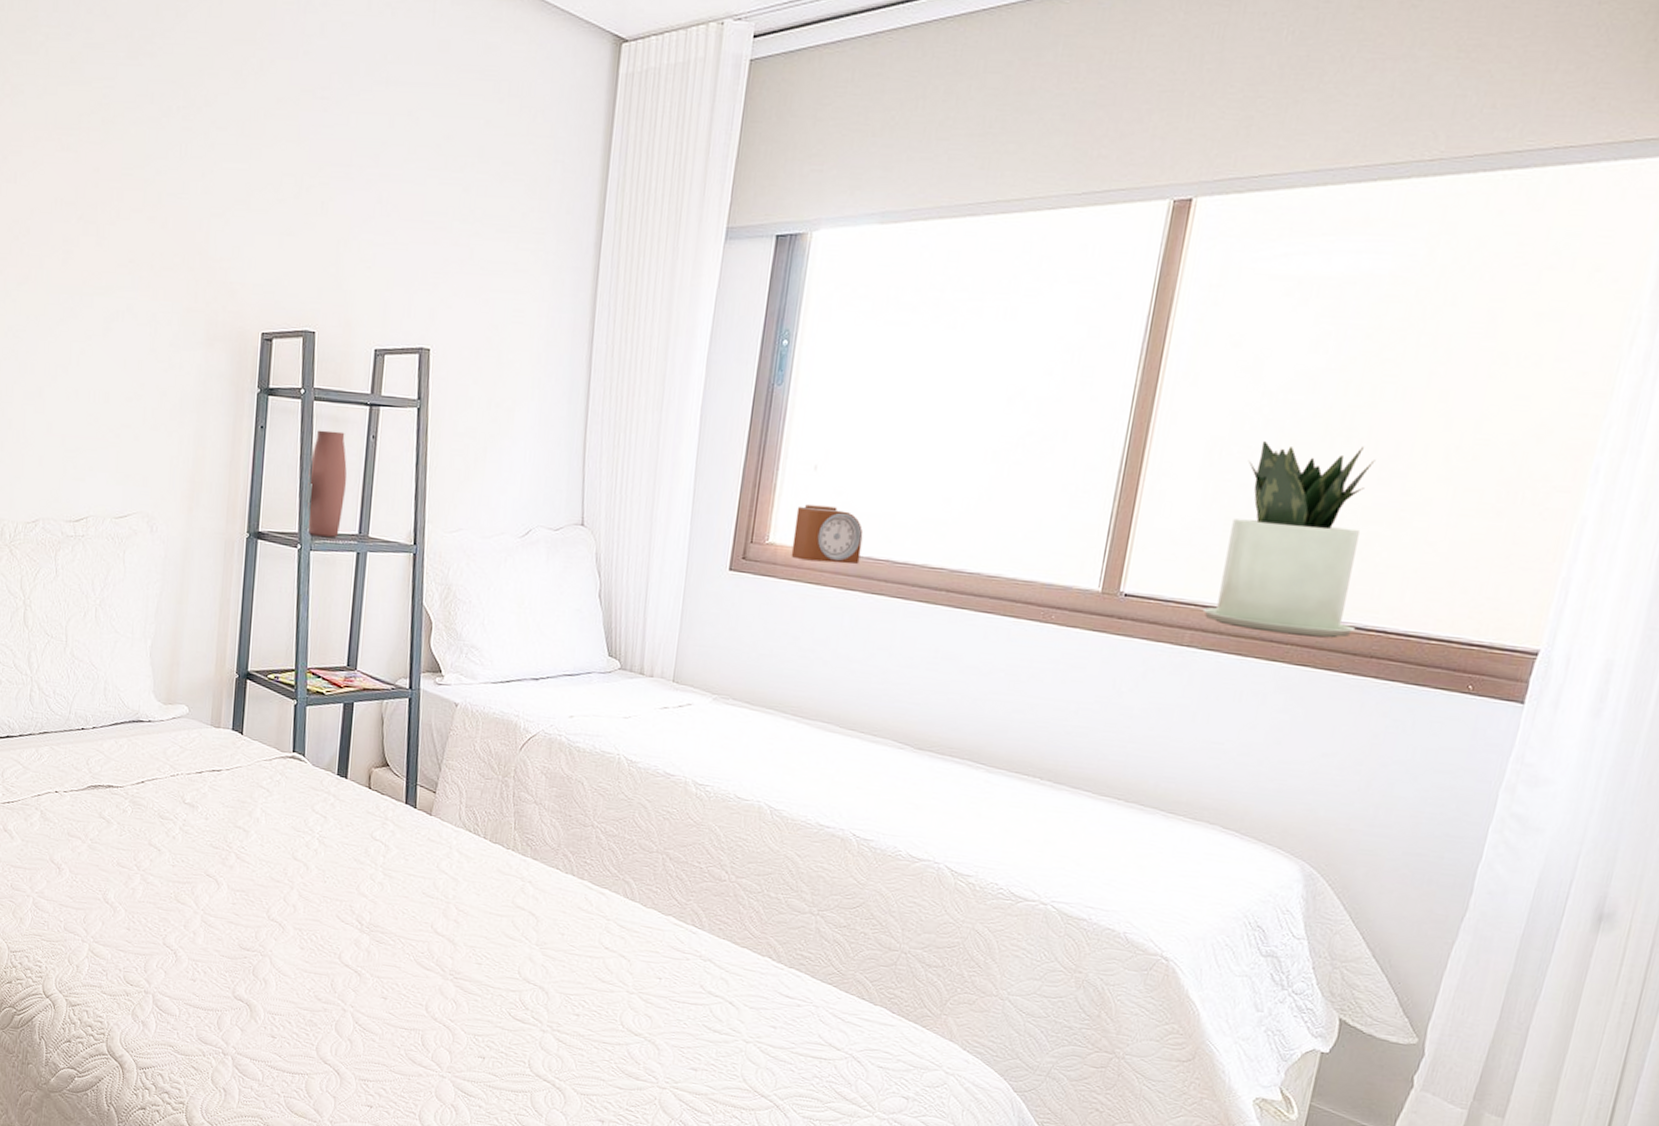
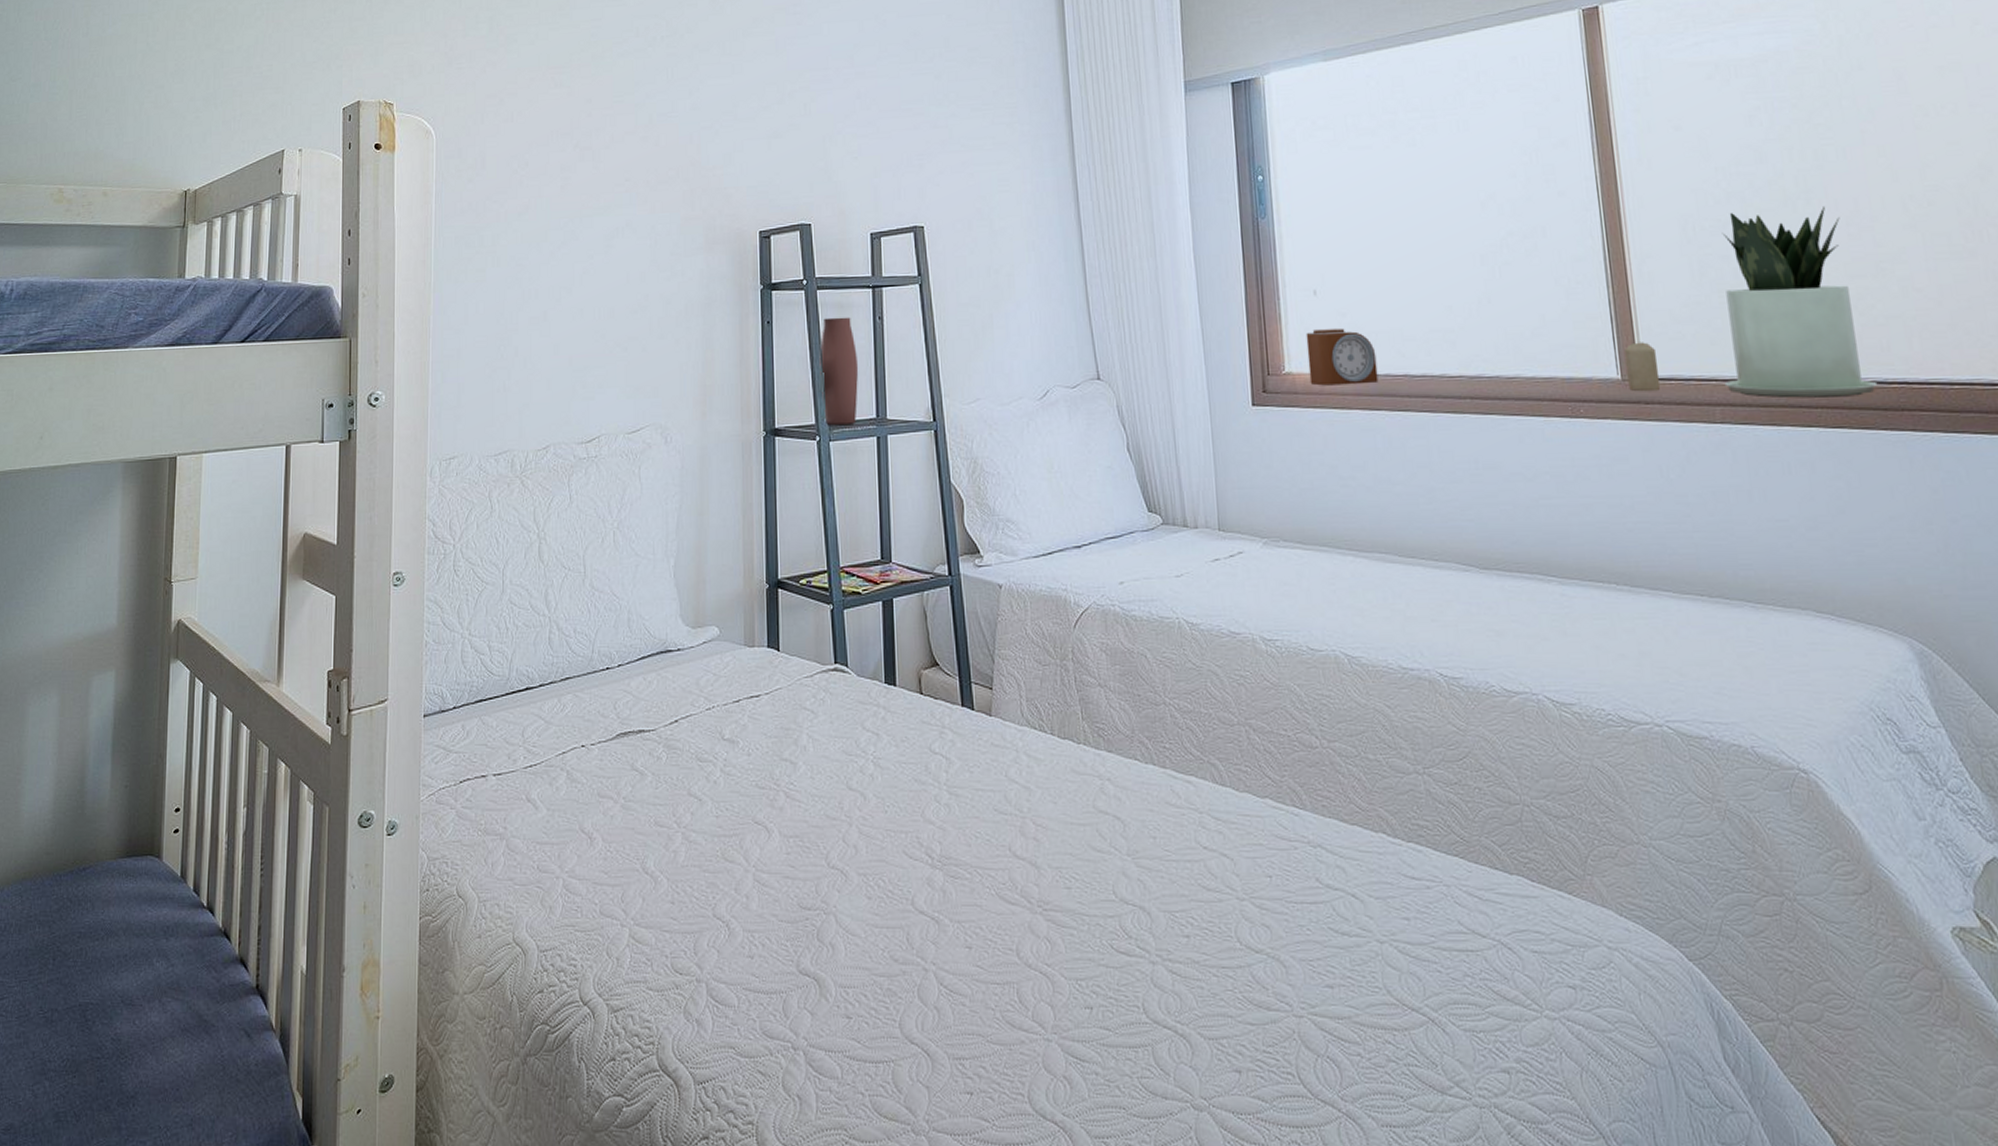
candle: none [1106,558,1145,608] -> present [1624,342,1660,392]

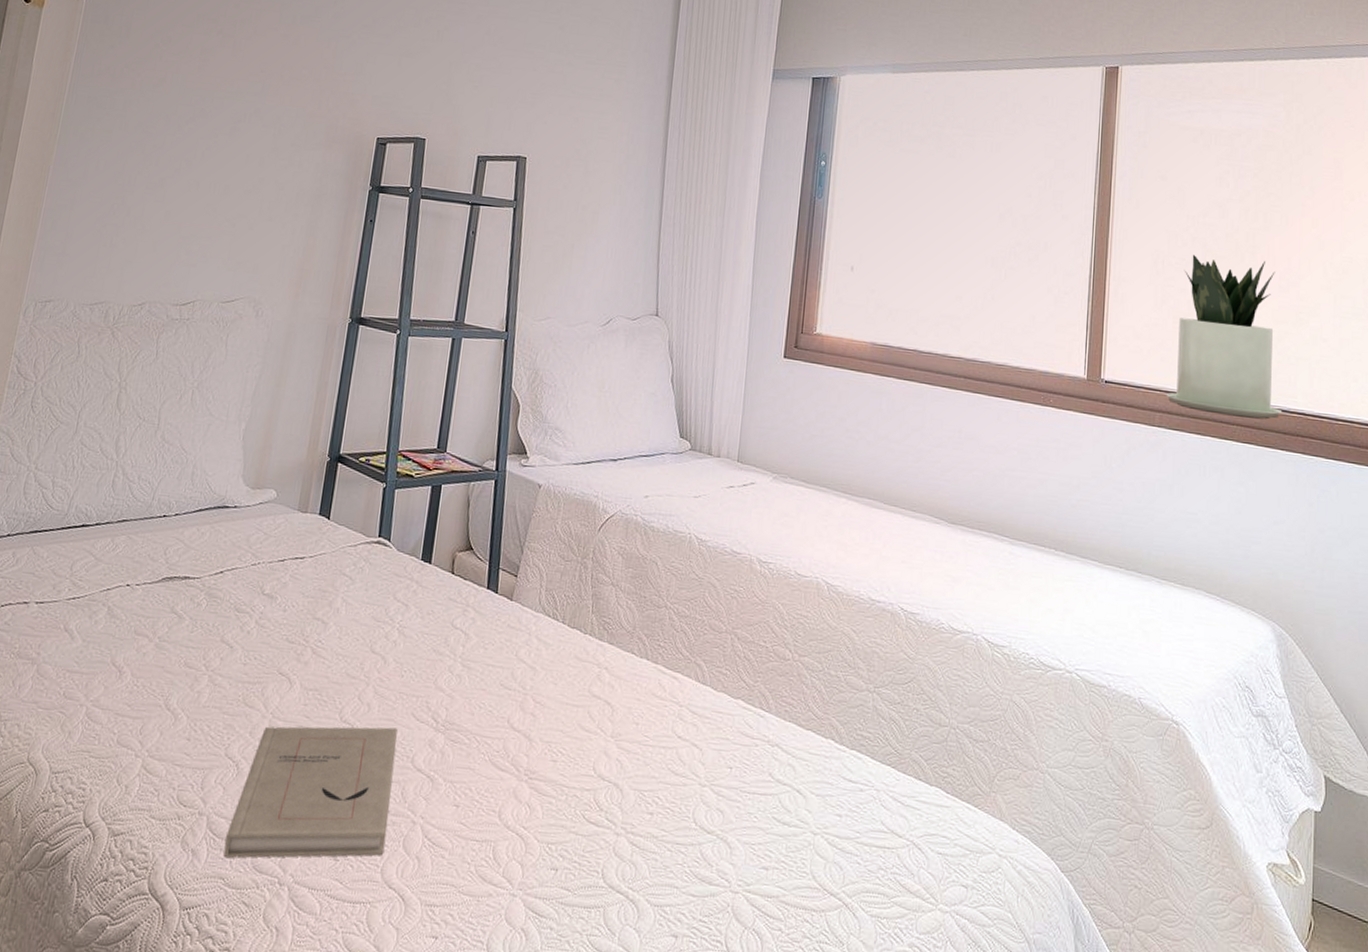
book: none [729,869,899,1026] -> present [223,726,398,859]
vase: present [819,317,859,426] -> none [408,225,448,324]
alarm clock: present [1306,329,1379,386] -> none [835,300,894,353]
candle: present [1624,342,1660,392] -> none [1091,349,1118,393]

